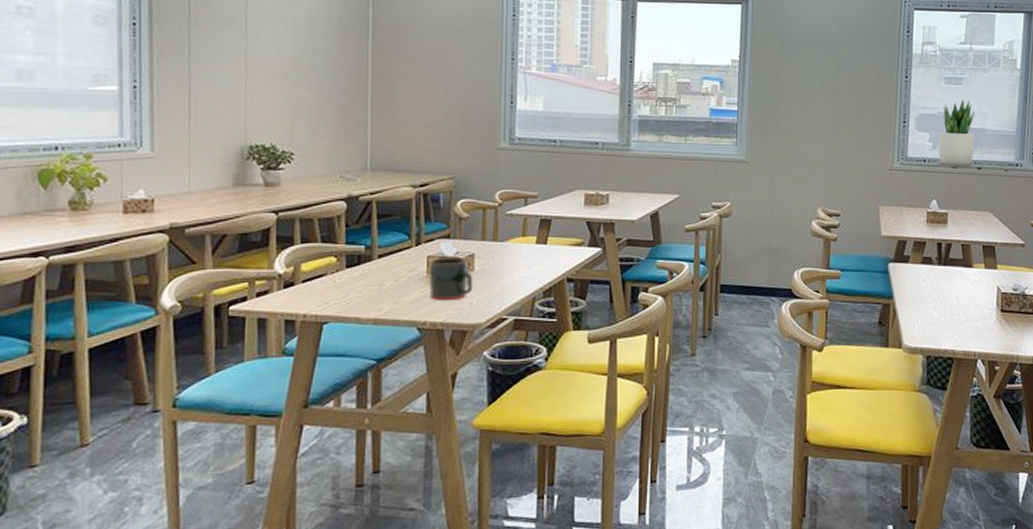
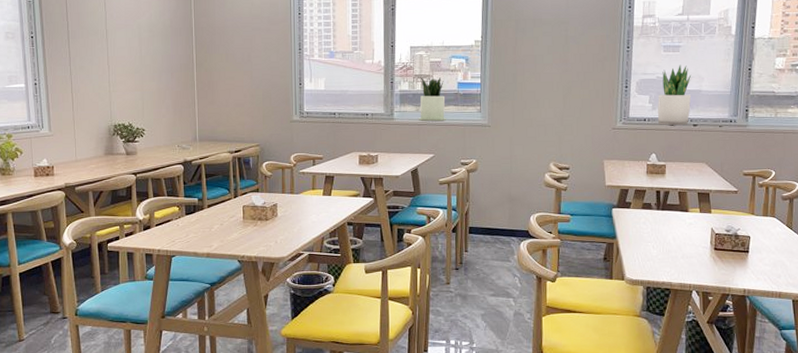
mug: present [429,258,473,300] -> none [245,207,277,239]
planter: none [660,101,696,155] -> present [418,77,447,122]

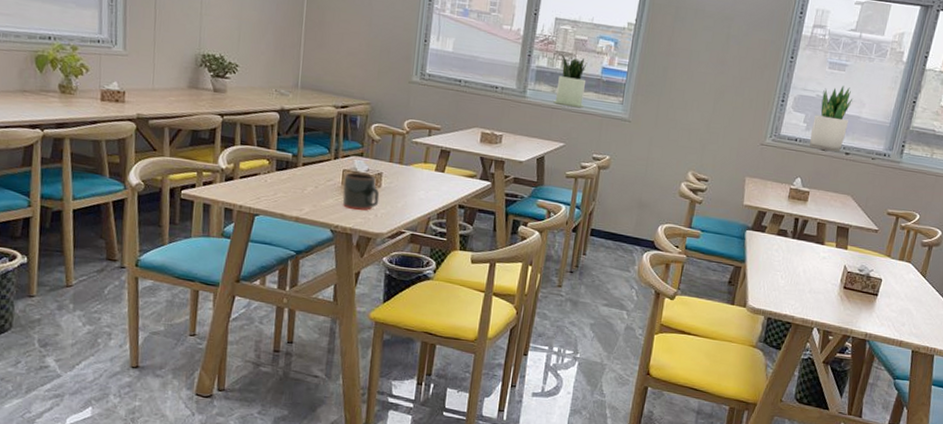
mug: none [245,207,277,239] -> present [342,172,380,210]

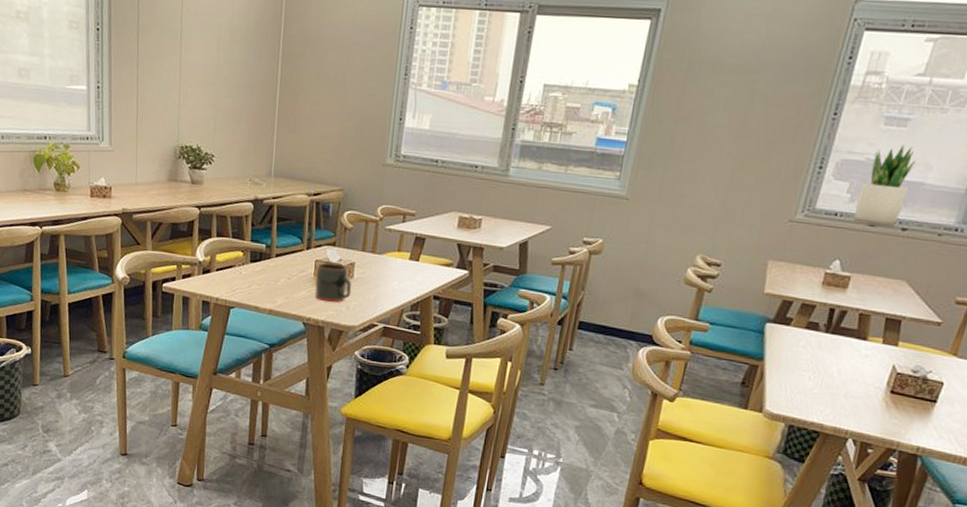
planter: present [552,55,587,109] -> none [538,127,580,186]

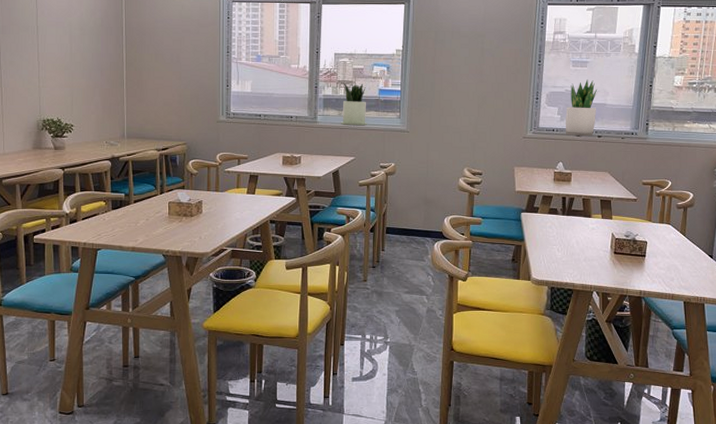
mug: present [314,263,352,302] -> none [170,203,202,235]
planter: none [538,127,580,186] -> present [340,84,368,126]

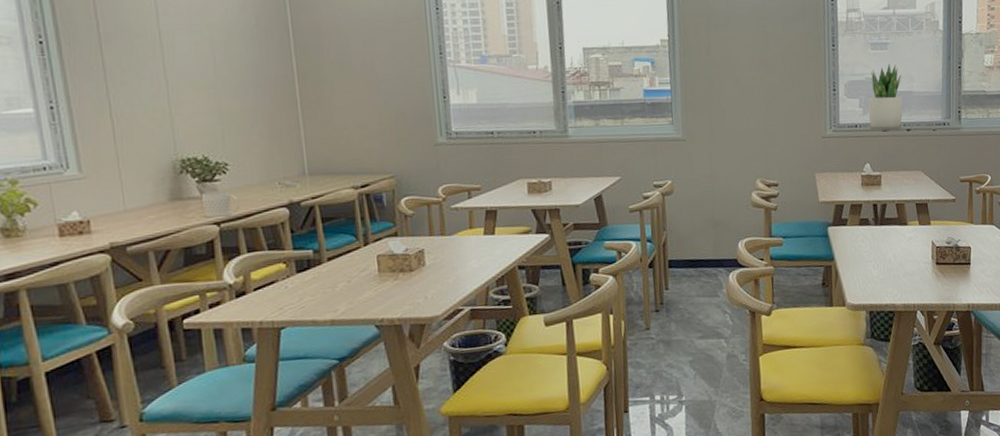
mug: none [53,144,78,165] -> present [200,190,240,219]
planter: present [340,84,368,126] -> none [598,84,634,139]

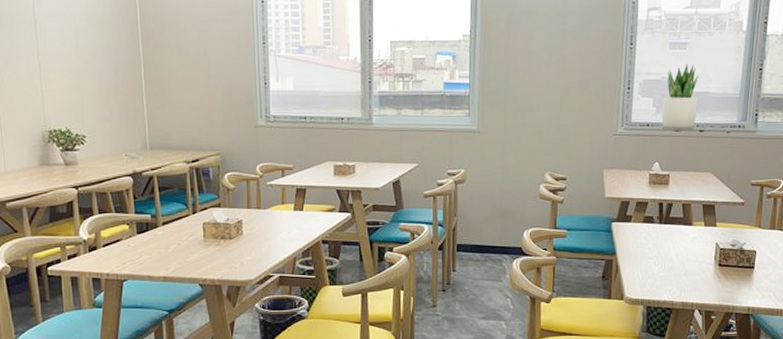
mug: present [200,190,240,219] -> none [63,159,94,183]

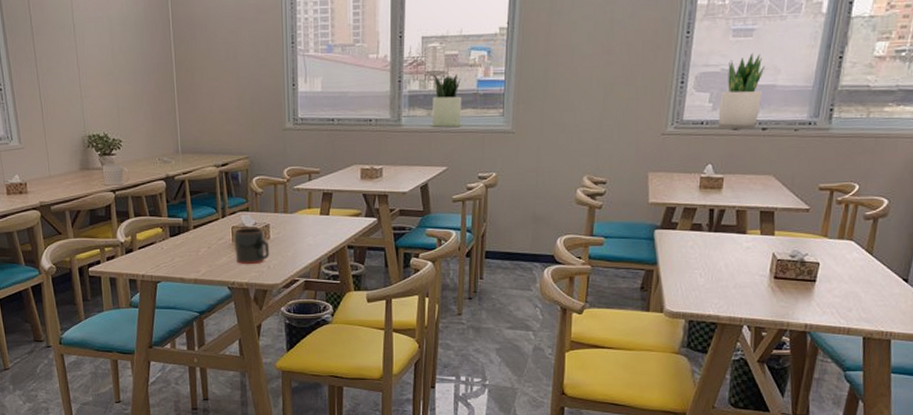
mug: none [63,159,94,183] -> present [102,163,130,187]
mug: none [205,224,243,260] -> present [234,228,270,264]
planter: none [399,77,432,127] -> present [429,74,464,128]

